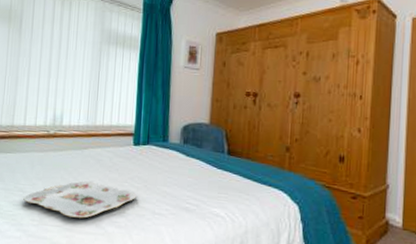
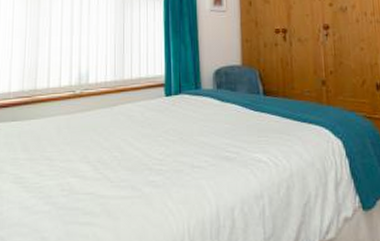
serving tray: present [23,181,137,219] -> none [51,140,173,182]

